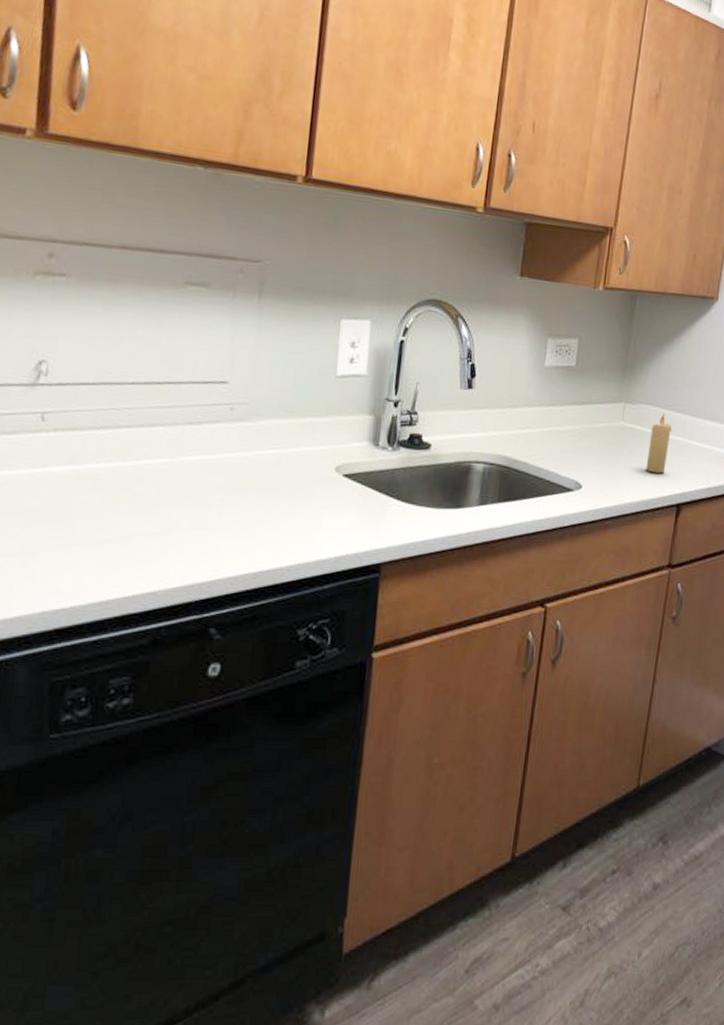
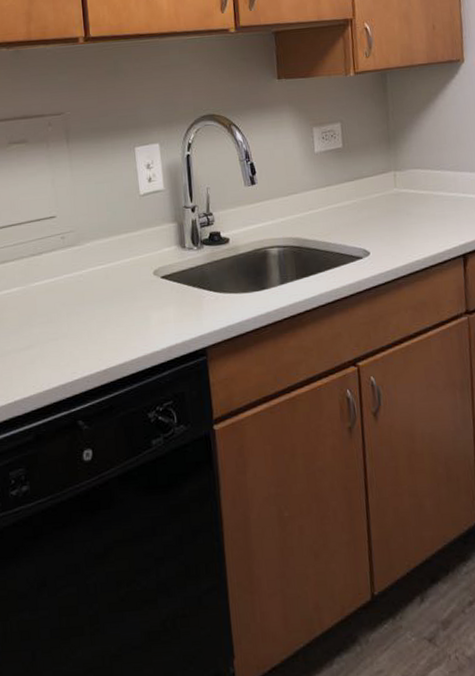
candle: present [646,414,672,474] -> none [424,174,445,230]

